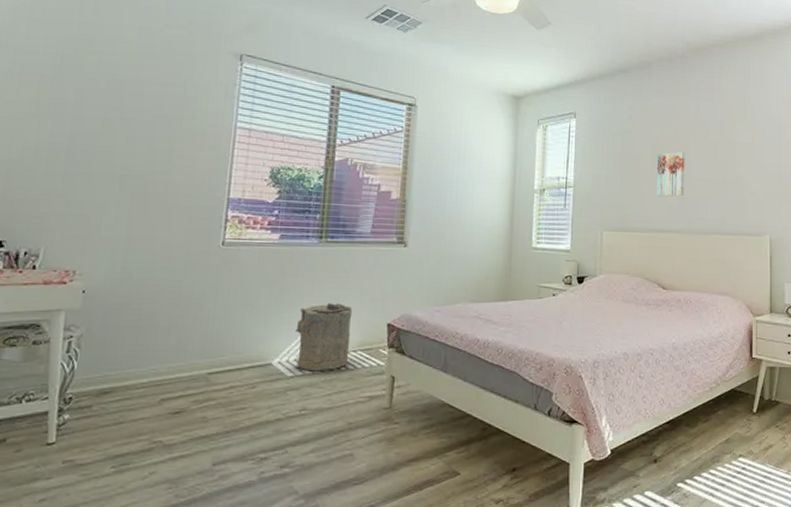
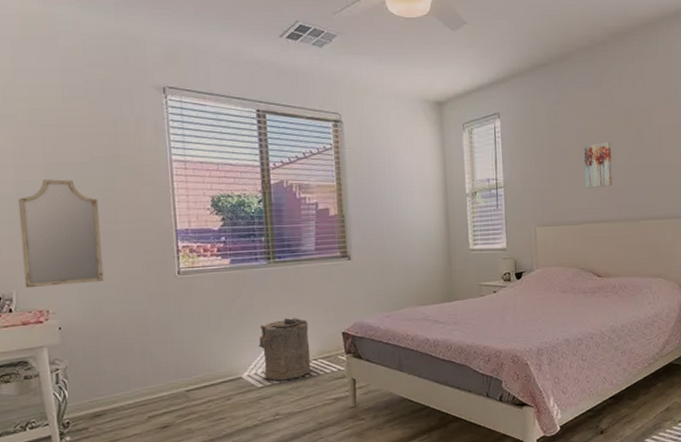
home mirror: none [56,133,152,246] -> present [18,179,104,288]

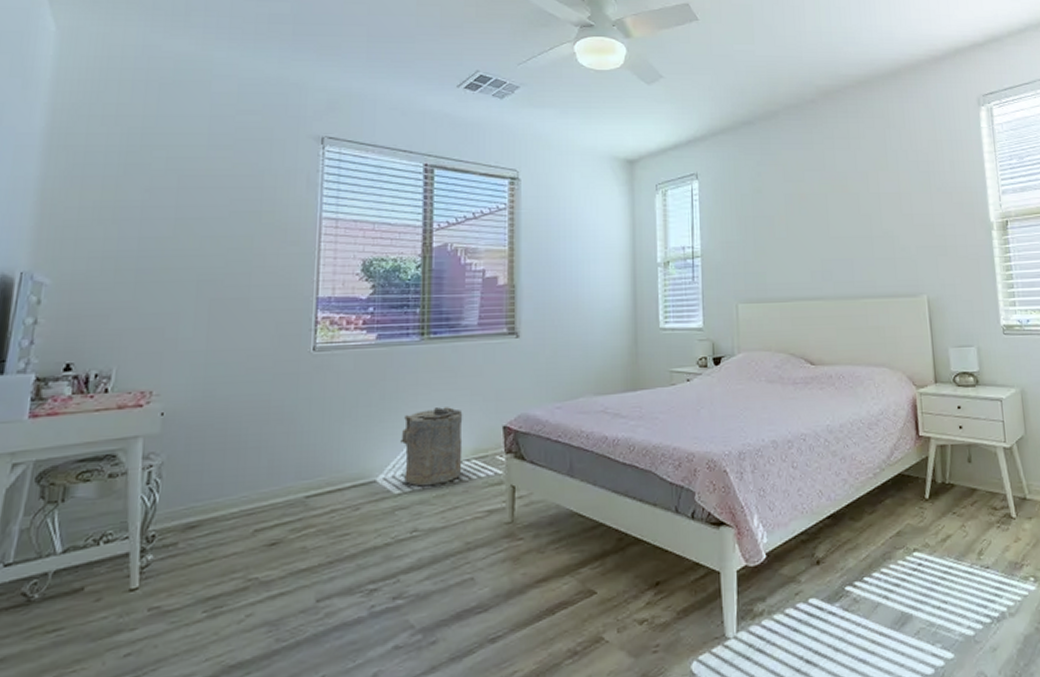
home mirror: present [18,179,104,288] -> none [129,236,231,364]
wall art: present [583,141,613,189] -> none [792,208,827,261]

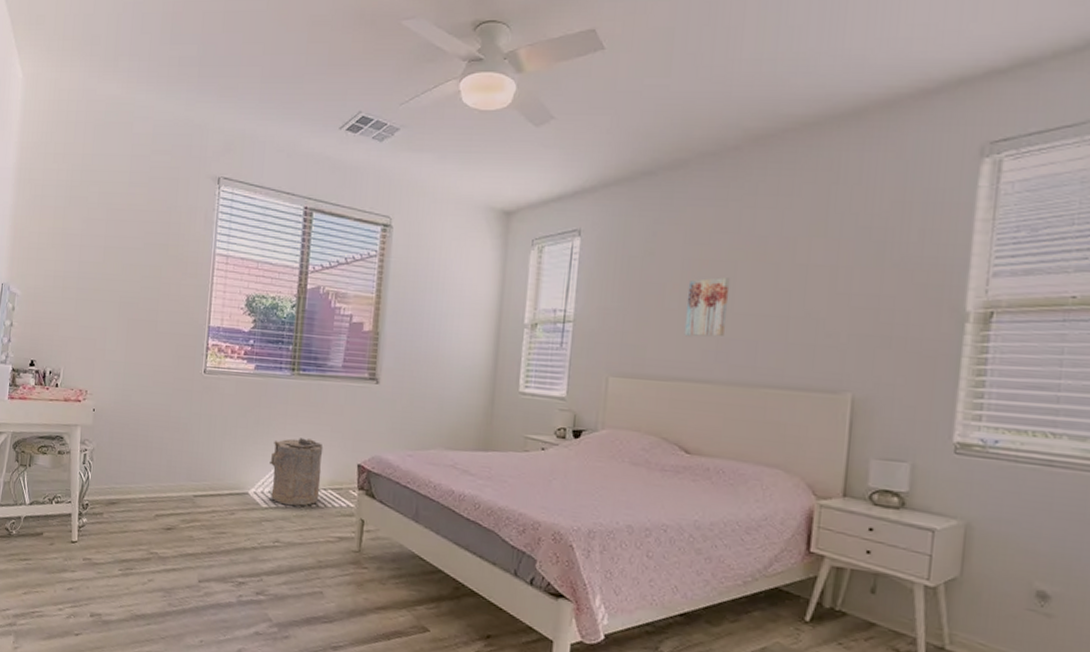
wall art: none [792,208,827,261] -> present [684,277,731,337]

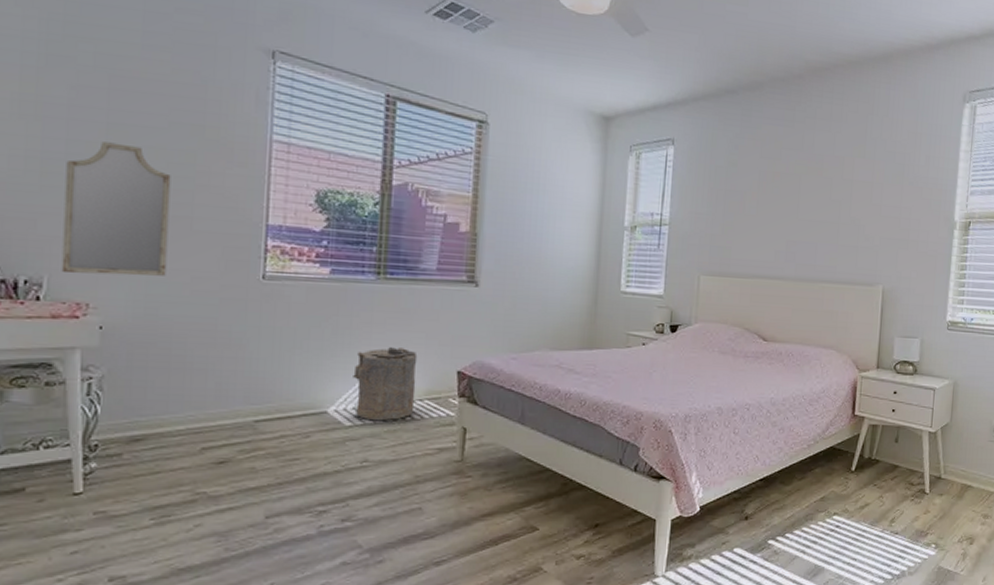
home mirror: none [72,262,144,370] -> present [61,141,171,276]
wall art: present [684,277,731,337] -> none [761,188,796,240]

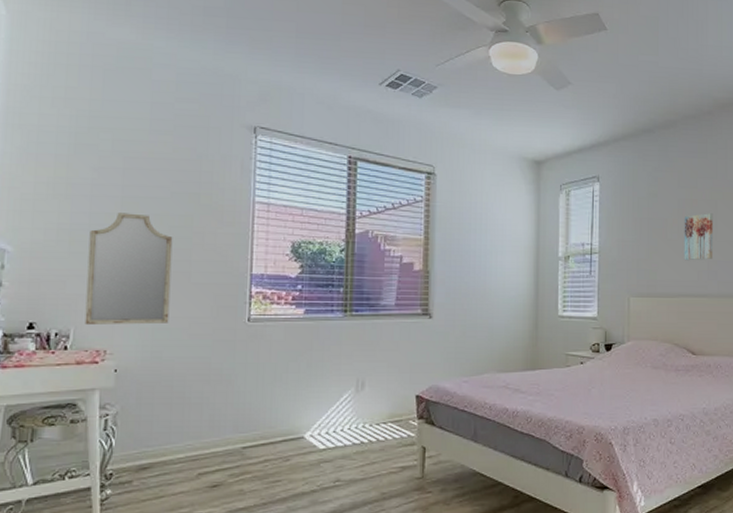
laundry hamper: present [353,347,418,421] -> none [325,376,381,444]
wall art: none [761,188,796,240] -> present [684,213,714,261]

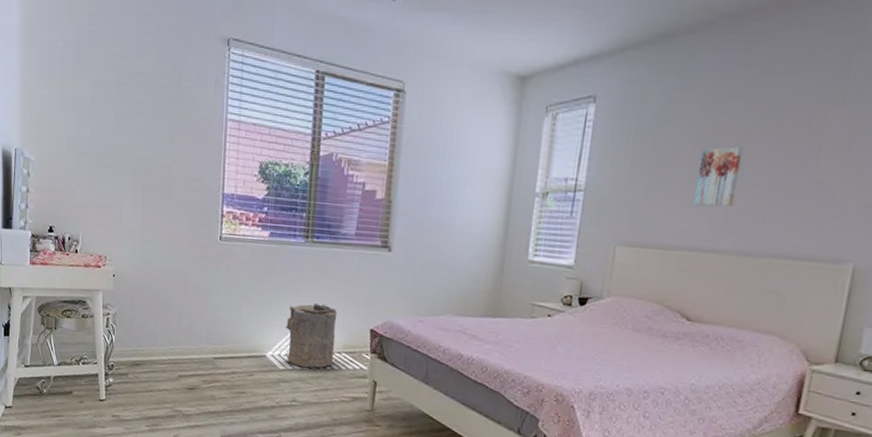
home mirror: present [85,213,173,326] -> none [90,127,157,236]
laundry hamper: none [325,376,381,444] -> present [286,304,337,369]

